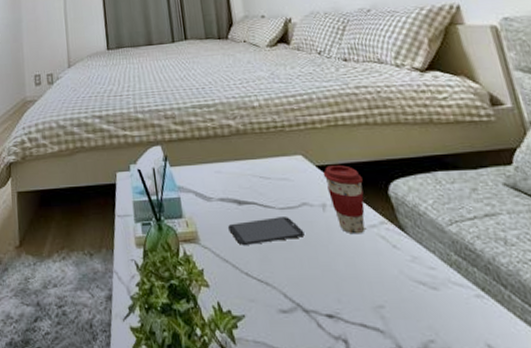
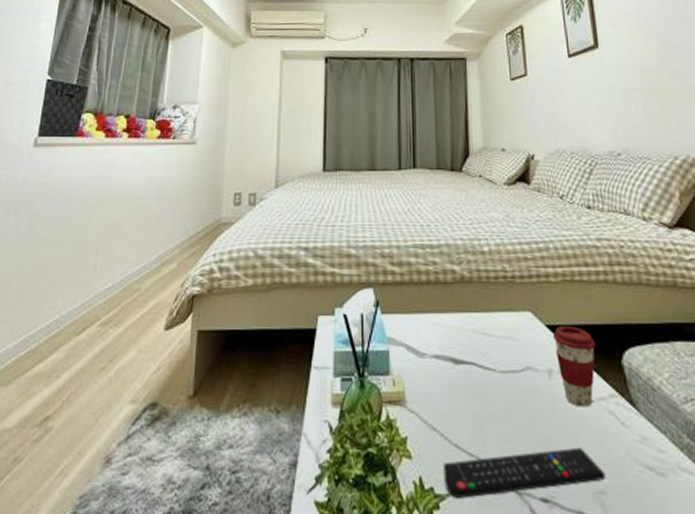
smartphone: present [228,217,305,245] -> none [441,381,525,412]
remote control: none [237,269,383,318] -> present [443,447,606,499]

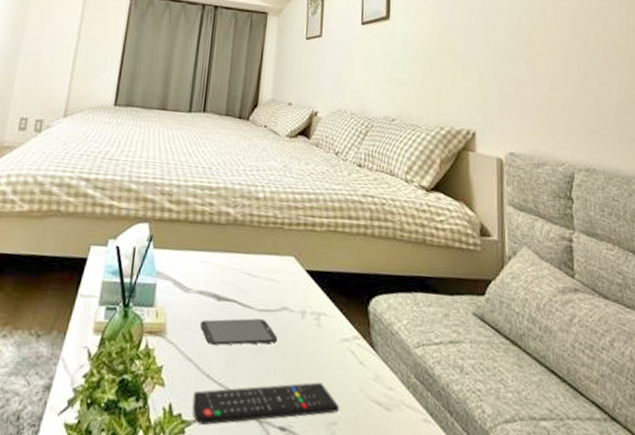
smartphone: none [441,381,525,412] -> present [200,318,278,346]
coffee cup: present [552,325,595,408] -> none [310,271,347,347]

